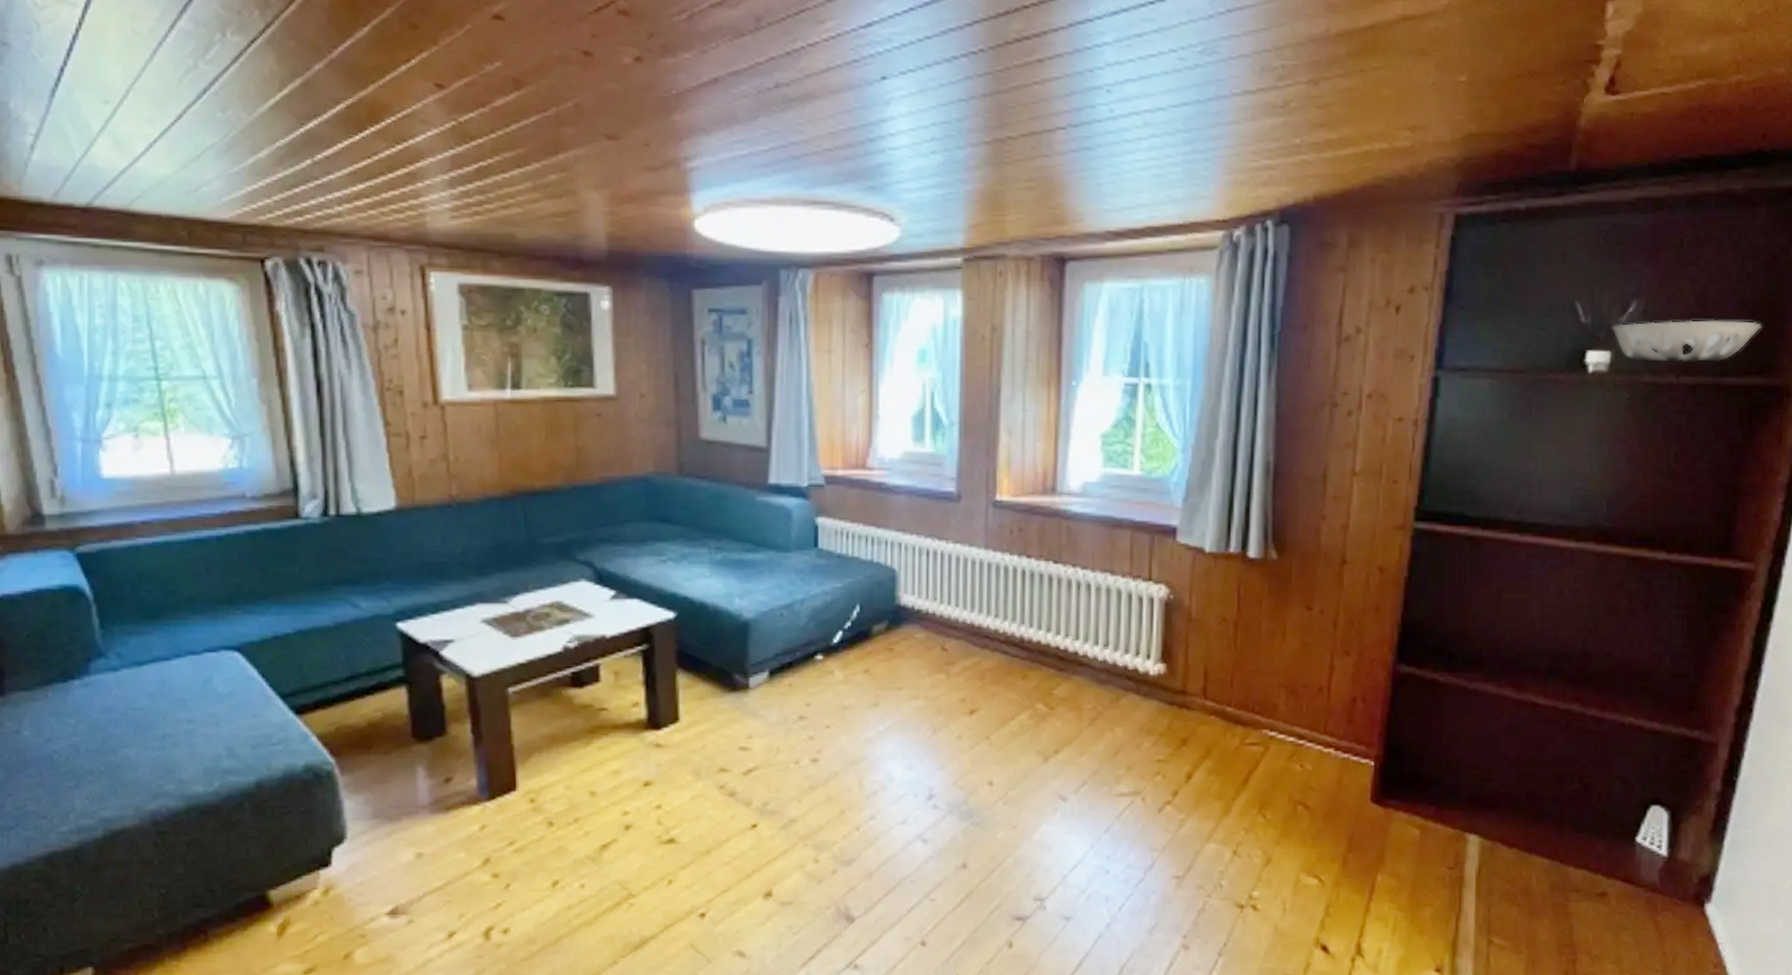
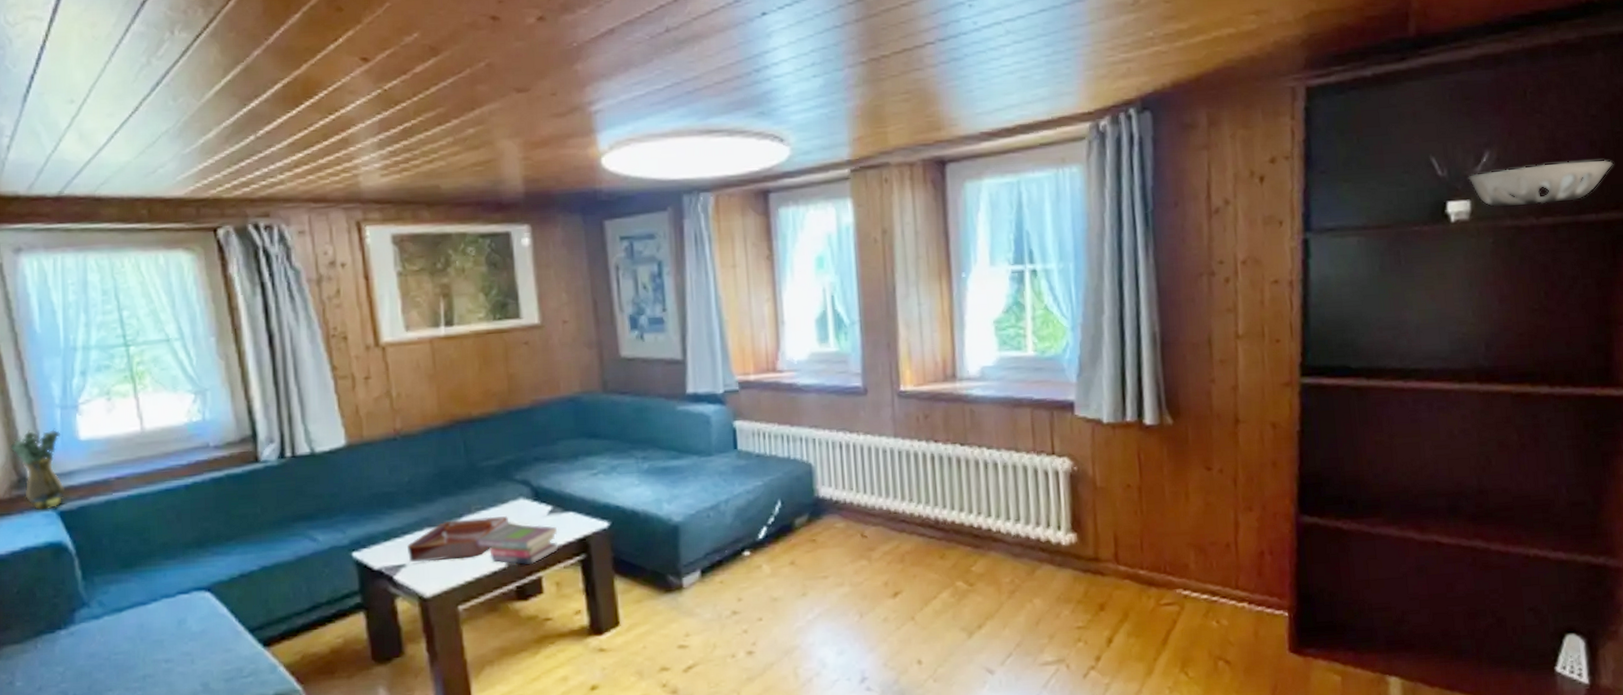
vase: none [25,460,84,550] -> present [11,428,66,509]
decorative tray: none [456,596,569,639] -> present [406,516,510,562]
books: none [532,605,620,651] -> present [477,523,558,566]

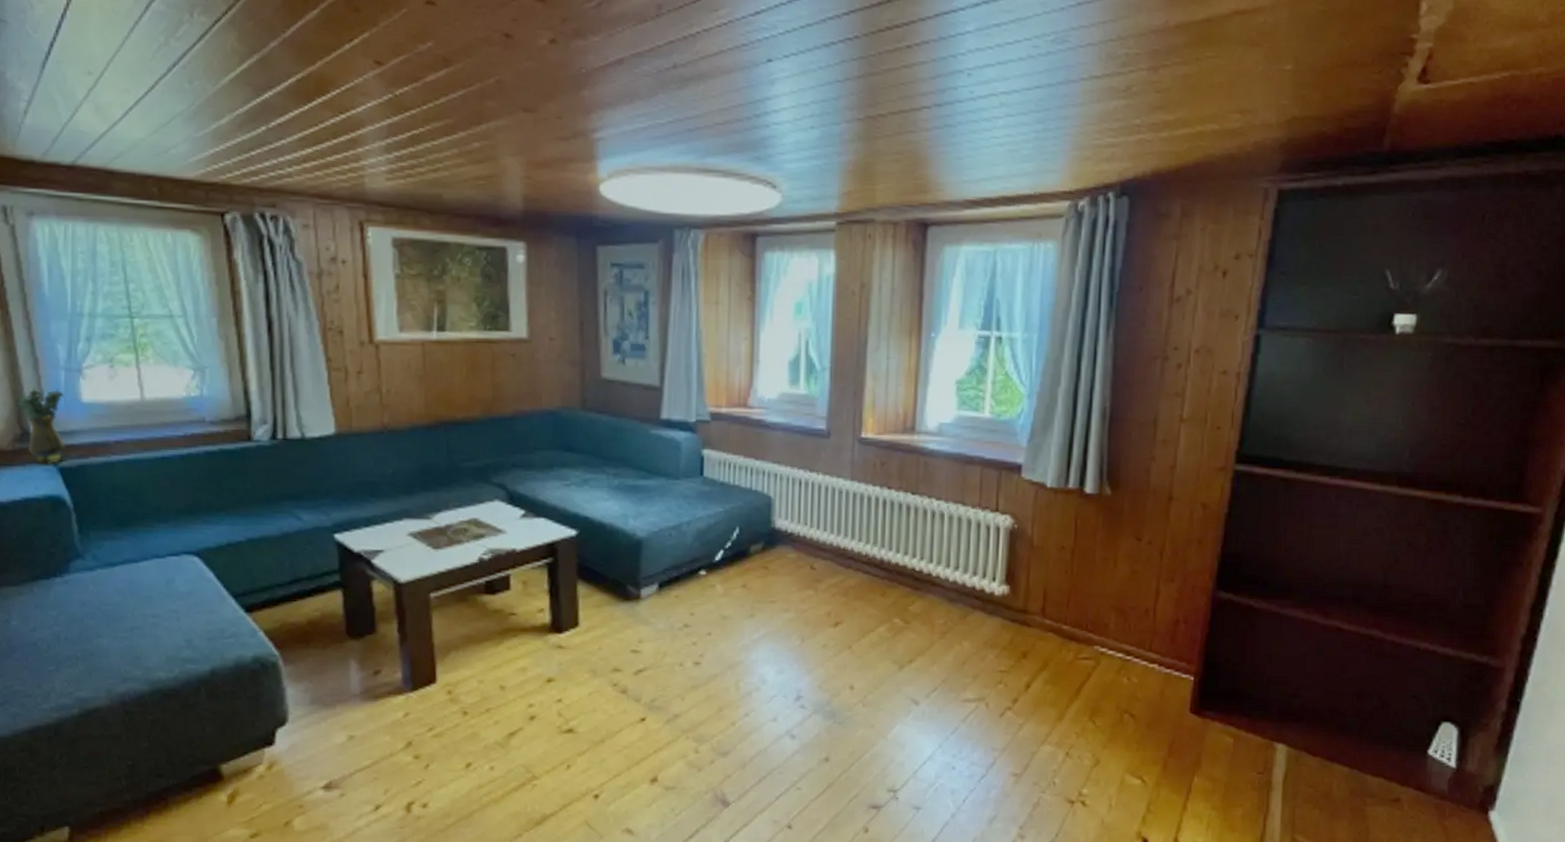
decorative tray: present [406,516,510,562] -> none [385,514,484,550]
books: present [477,523,558,566] -> none [452,522,529,563]
decorative bowl: present [1468,160,1614,208] -> none [1418,288,1556,326]

